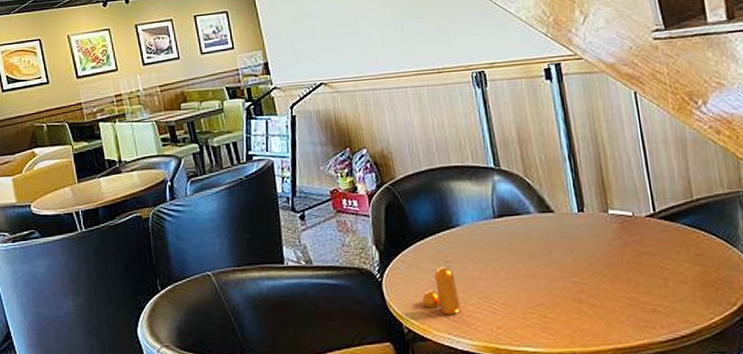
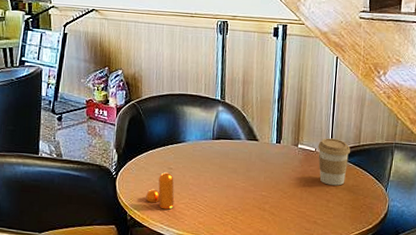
coffee cup: none [635,195,684,258] -> present [317,138,350,186]

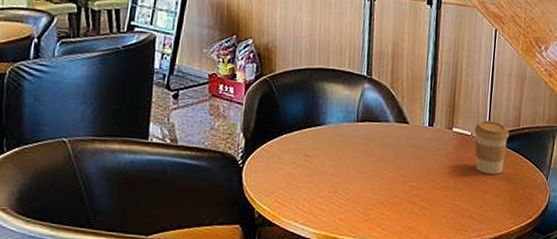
pepper shaker: present [146,172,175,210] -> none [277,160,312,205]

